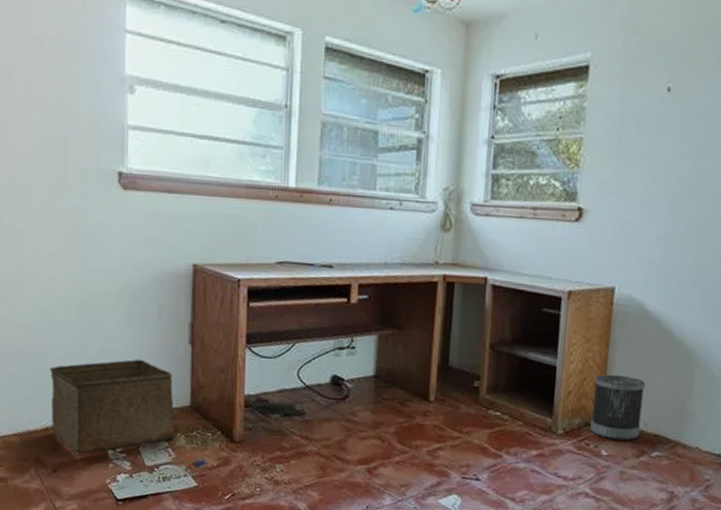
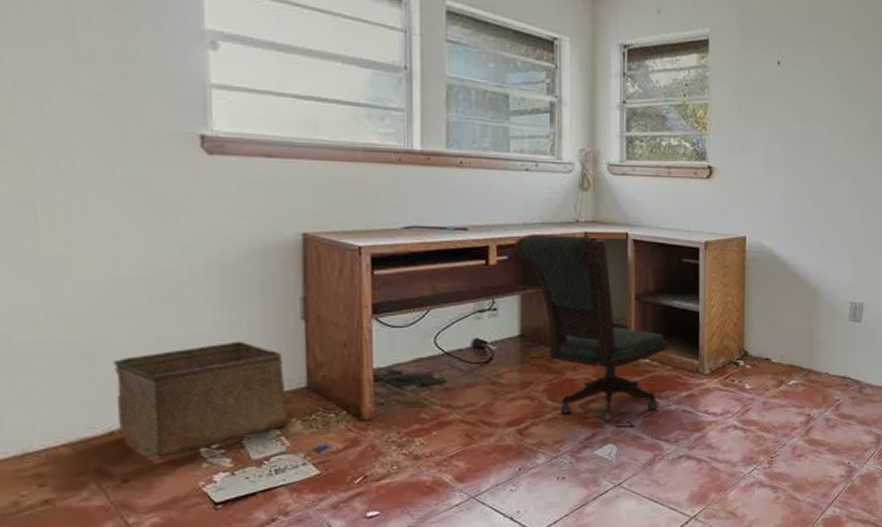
office chair: none [374,274,522,472] -> present [514,234,669,422]
wastebasket: present [590,374,646,441] -> none [734,314,779,374]

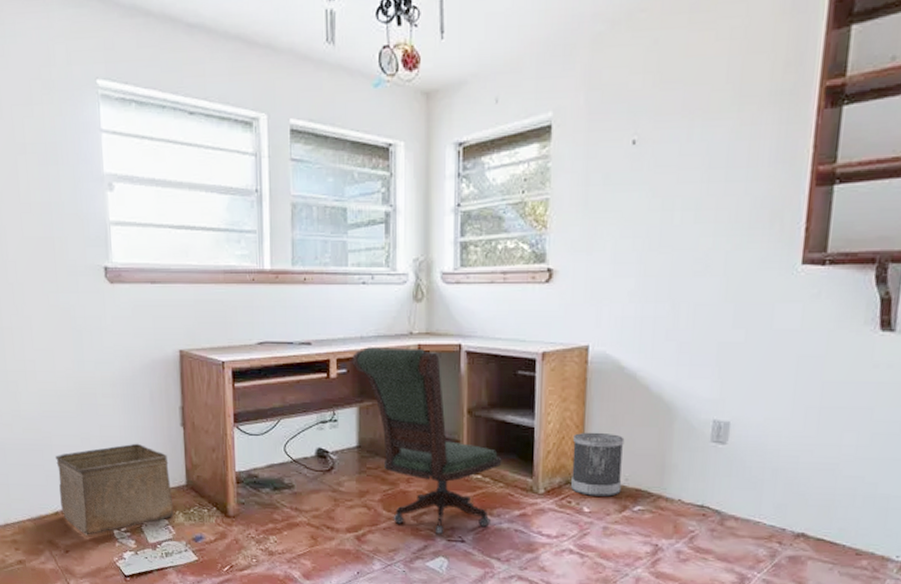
wastebasket: none [734,314,779,374] -> present [571,432,625,497]

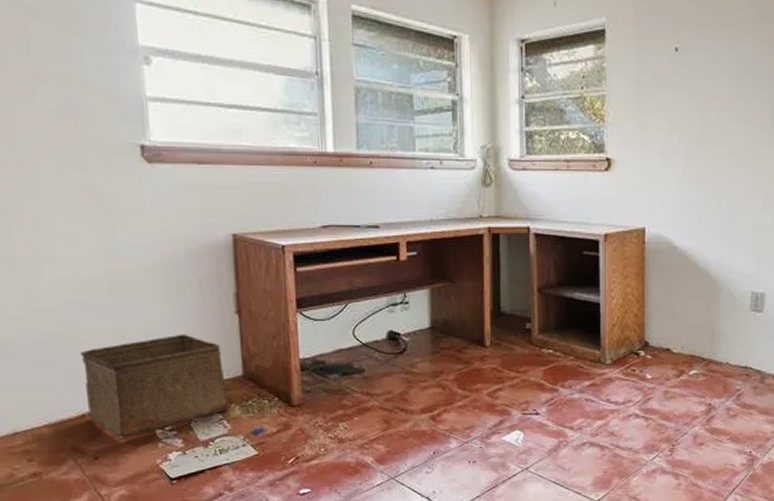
office chair: present [352,347,502,535] -> none [422,230,572,410]
wastebasket: present [571,432,625,497] -> none [635,305,679,364]

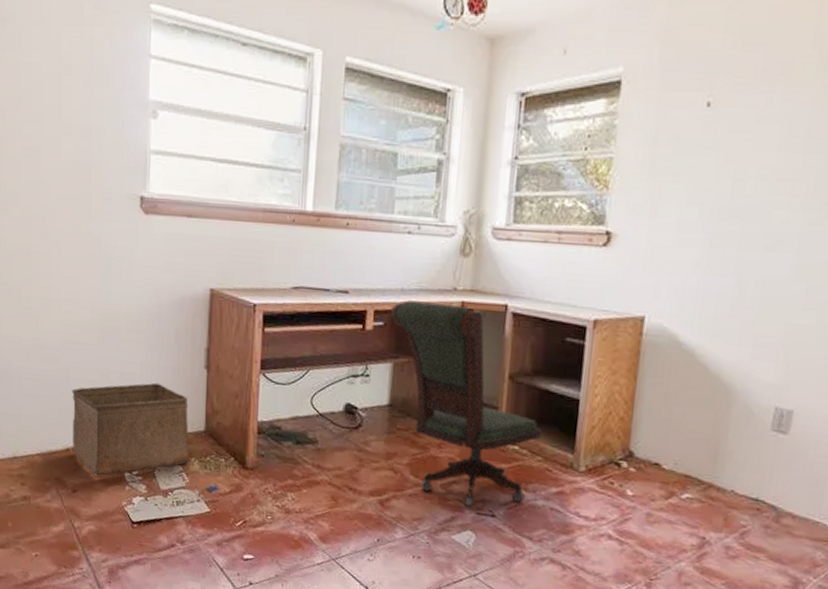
office chair: none [422,230,572,410] -> present [390,300,543,508]

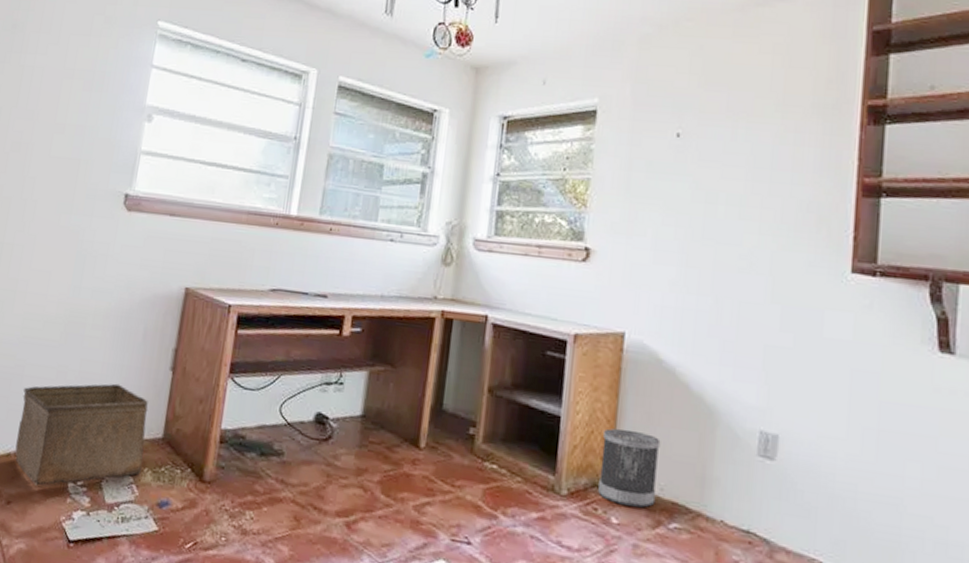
office chair: present [390,300,543,508] -> none [368,307,522,533]
wastebasket: none [615,409,677,481] -> present [598,428,661,508]

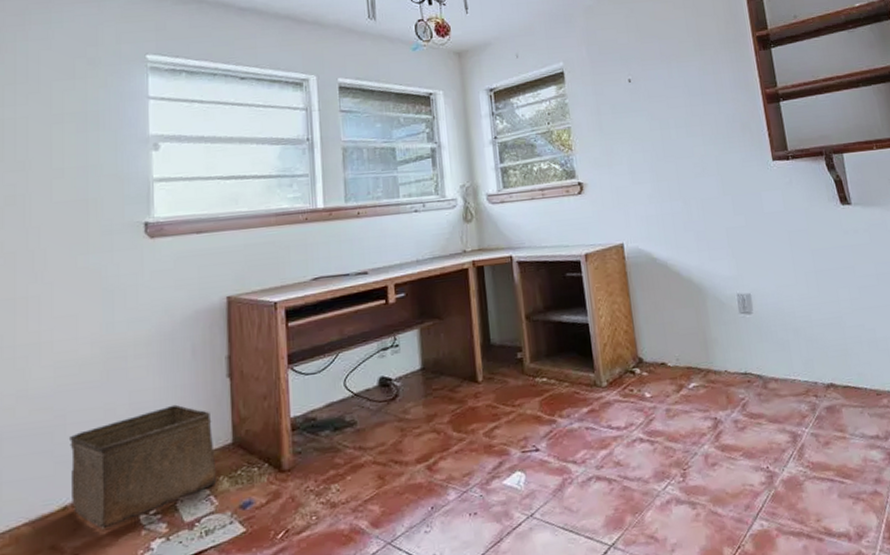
wastebasket: present [598,428,661,508] -> none [624,319,675,381]

